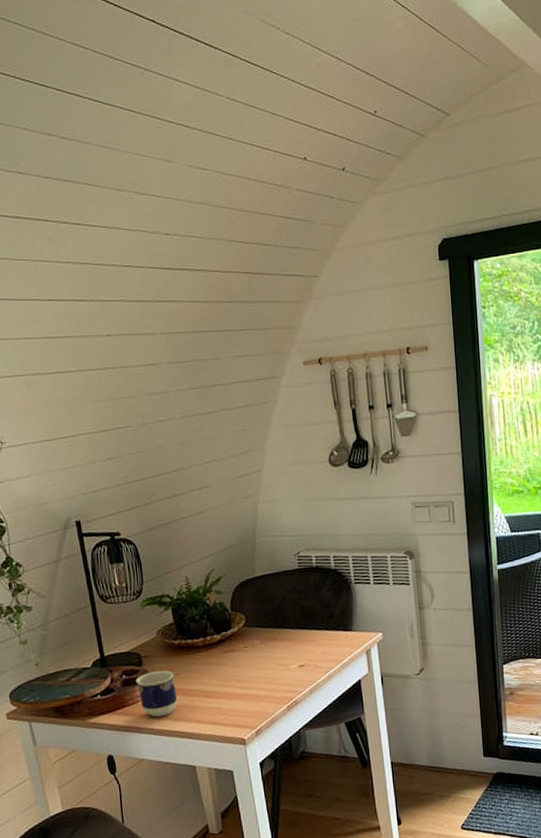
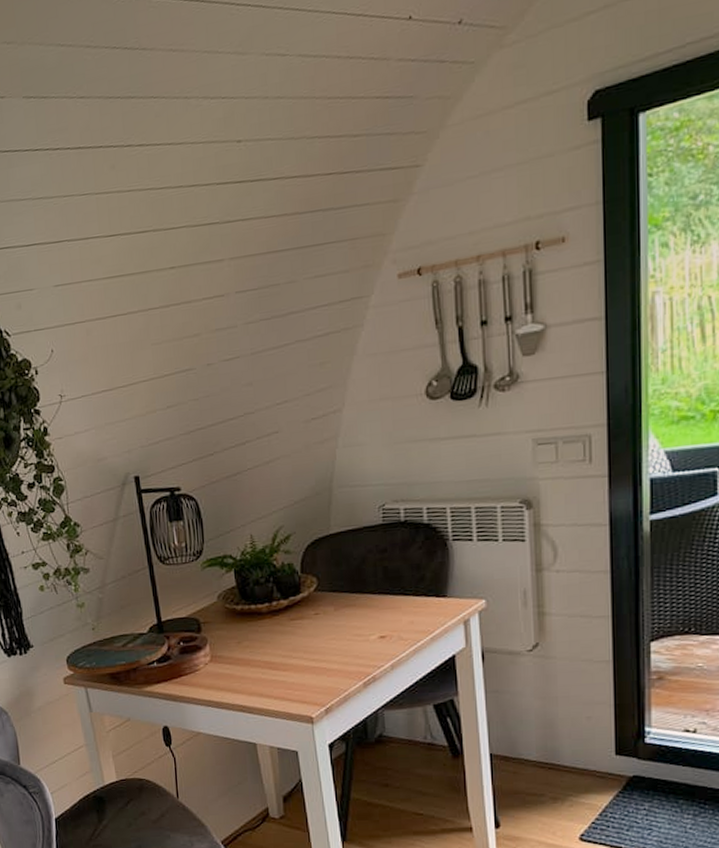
cup: present [135,670,178,717] -> none [194,638,239,689]

